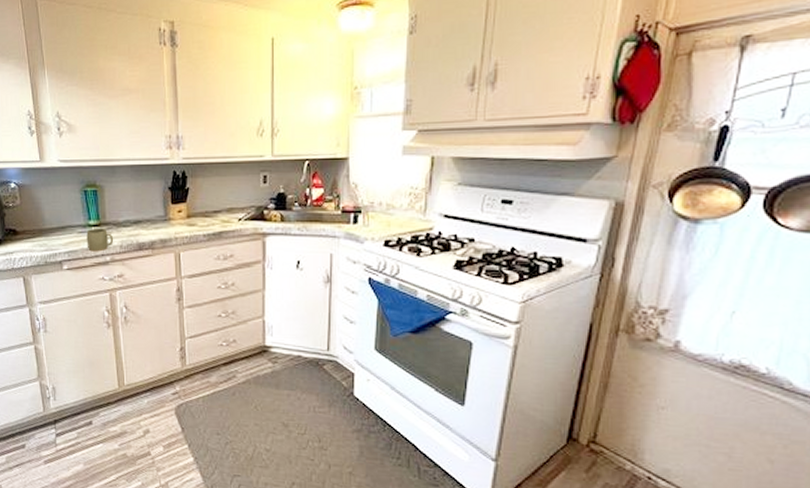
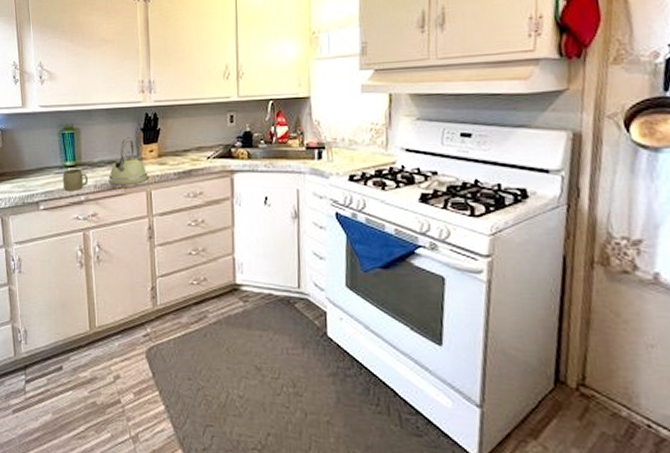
kettle: none [134,196,177,247] -> present [108,137,149,186]

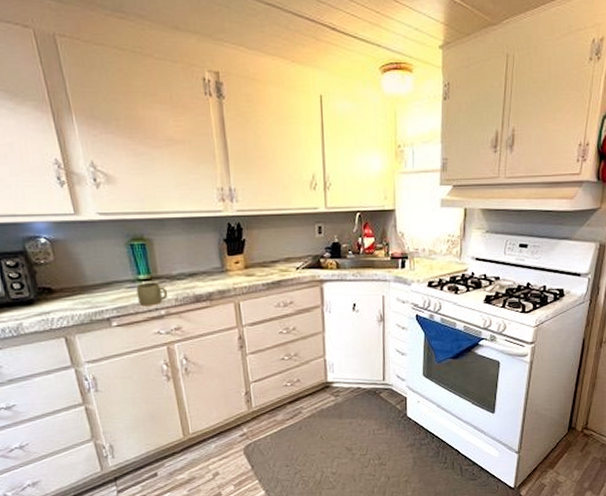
kettle: present [108,137,149,186] -> none [190,248,236,299]

